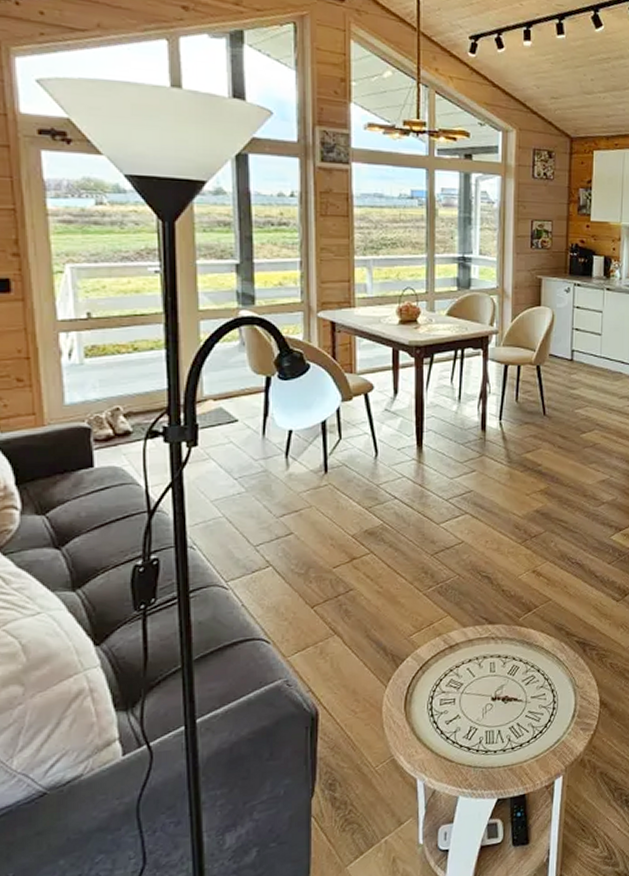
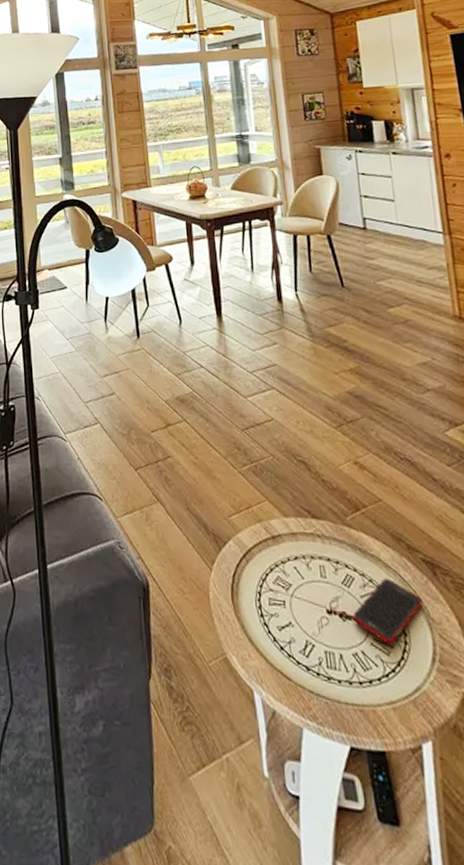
cell phone: none [514,661,572,713] -> present [353,578,423,645]

